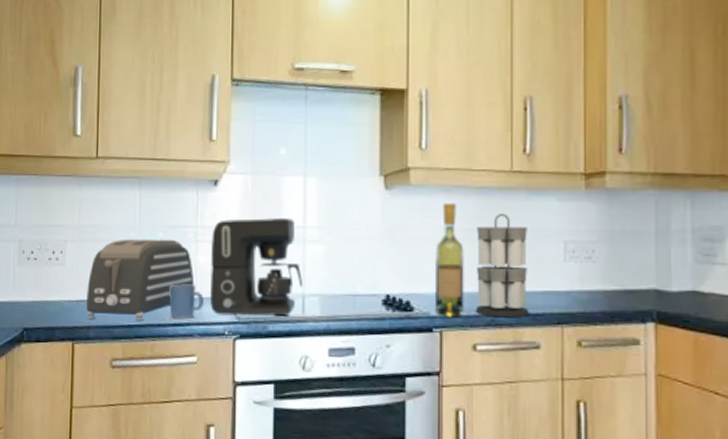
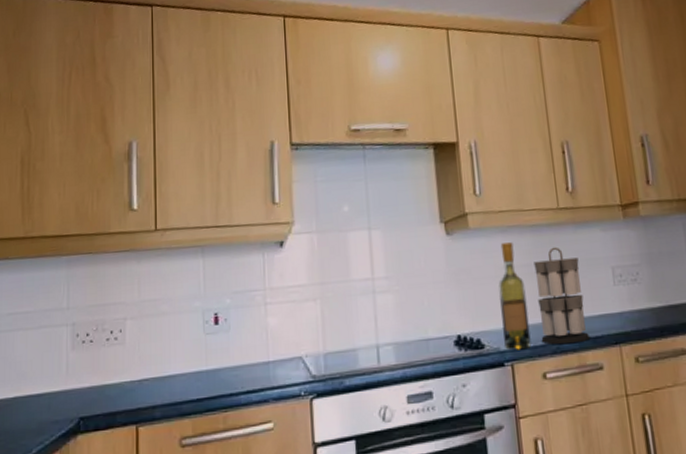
toaster: present [86,238,195,321] -> none [150,304,266,398]
mug: present [169,284,204,319] -> none [240,348,277,386]
coffee maker: present [210,218,302,316] -> none [281,271,376,376]

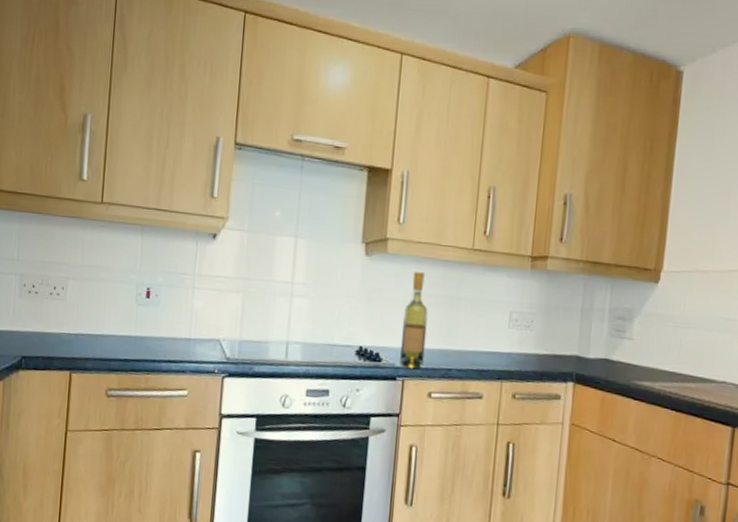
spice rack: present [534,246,590,345] -> none [433,283,481,372]

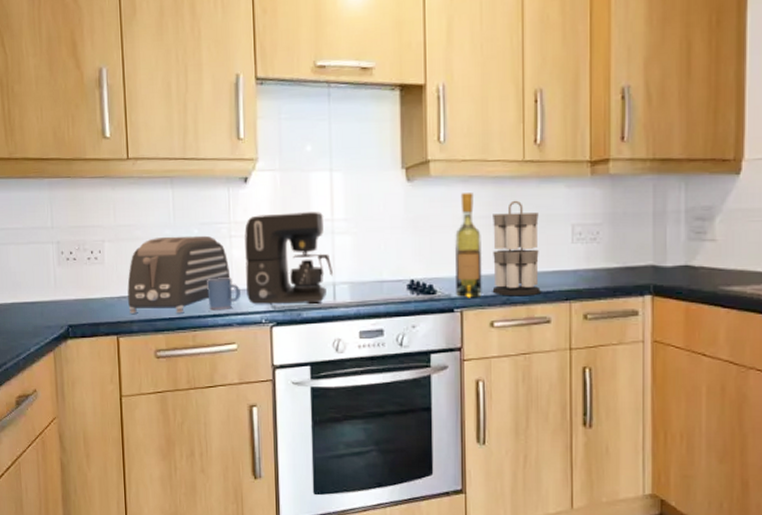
toaster: none [85,280,190,356] -> present [127,235,231,314]
mug: none [164,325,197,357] -> present [207,277,240,311]
coffee maker: none [203,270,288,359] -> present [244,212,333,305]
spice rack: none [433,283,481,372] -> present [492,200,541,296]

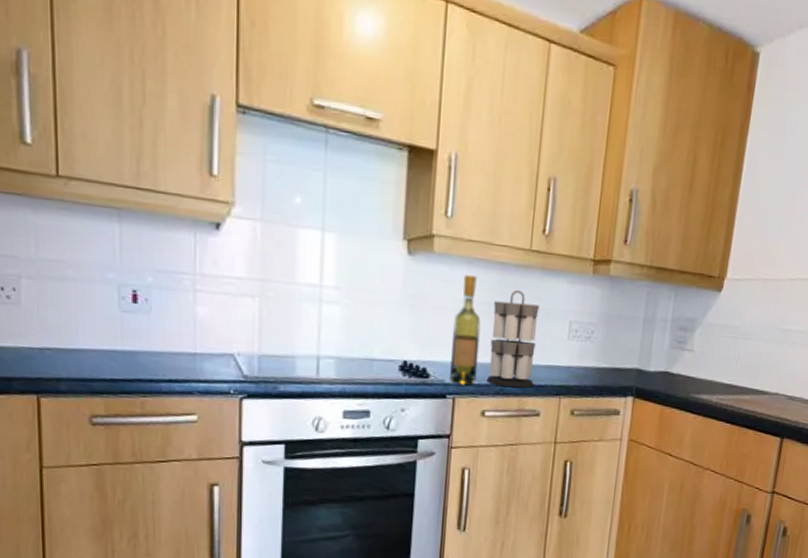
toaster: present [127,235,231,314] -> none [53,280,193,375]
mug: present [207,277,240,311] -> none [162,336,204,375]
coffee maker: present [244,212,333,305] -> none [212,269,317,377]

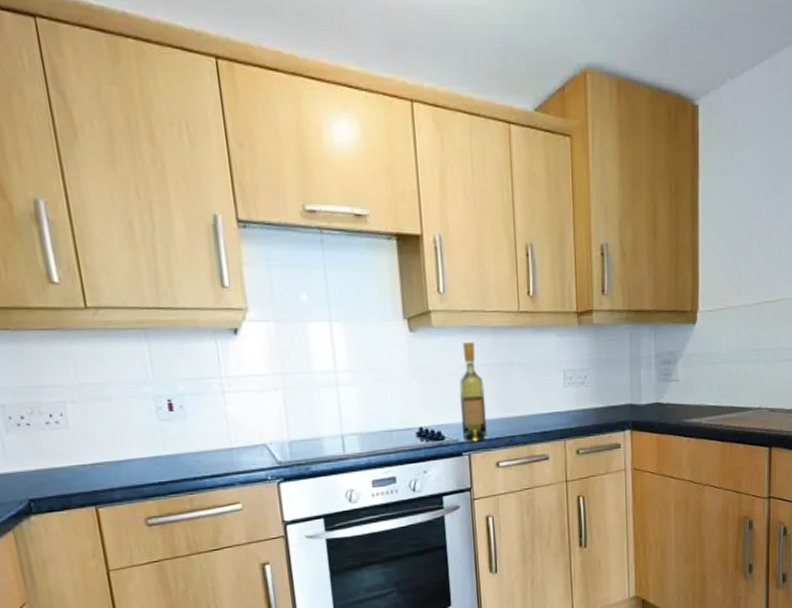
spice rack: present [486,289,539,388] -> none [493,348,539,438]

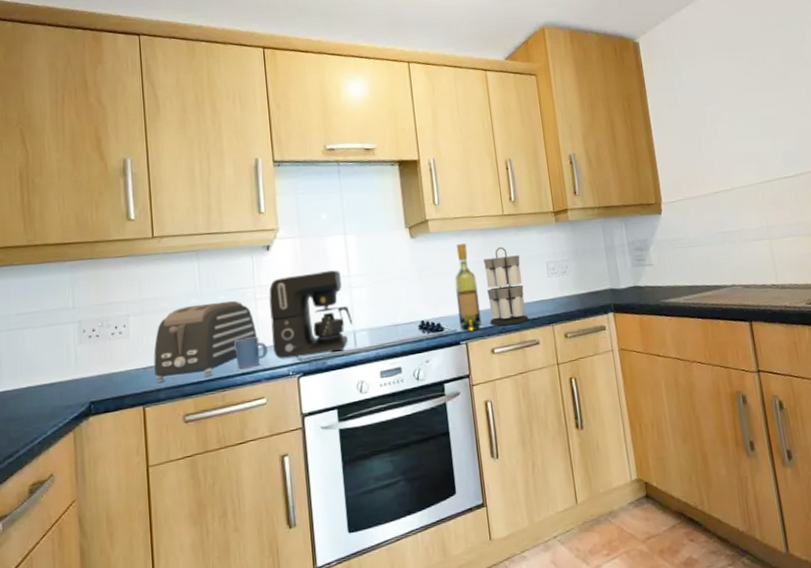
toaster: none [101,392,228,481] -> present [153,300,258,382]
mug: none [200,435,241,471] -> present [234,336,268,369]
coffee maker: none [239,363,340,462] -> present [269,270,352,359]
spice rack: none [493,348,539,438] -> present [483,246,529,326]

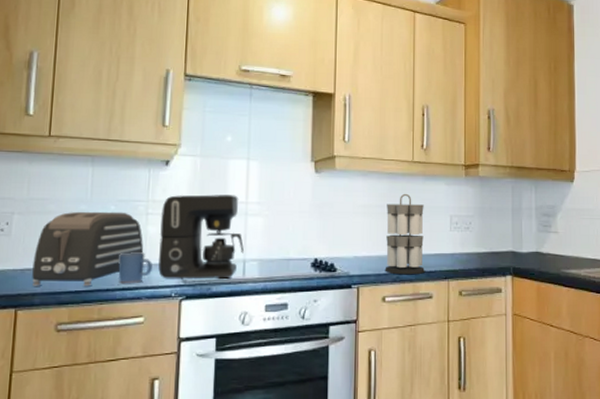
bottle: present [454,243,482,332] -> none [353,185,377,276]

